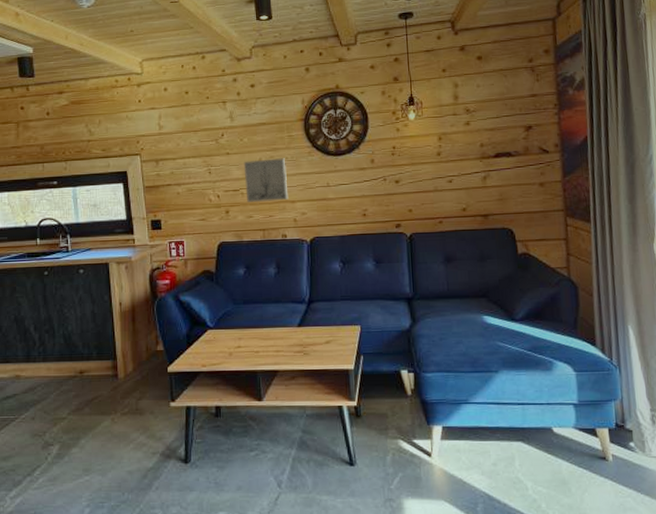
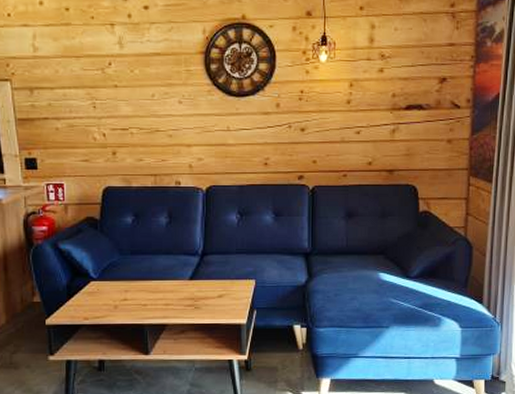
wall art: present [243,158,289,203] -> none [134,95,184,145]

